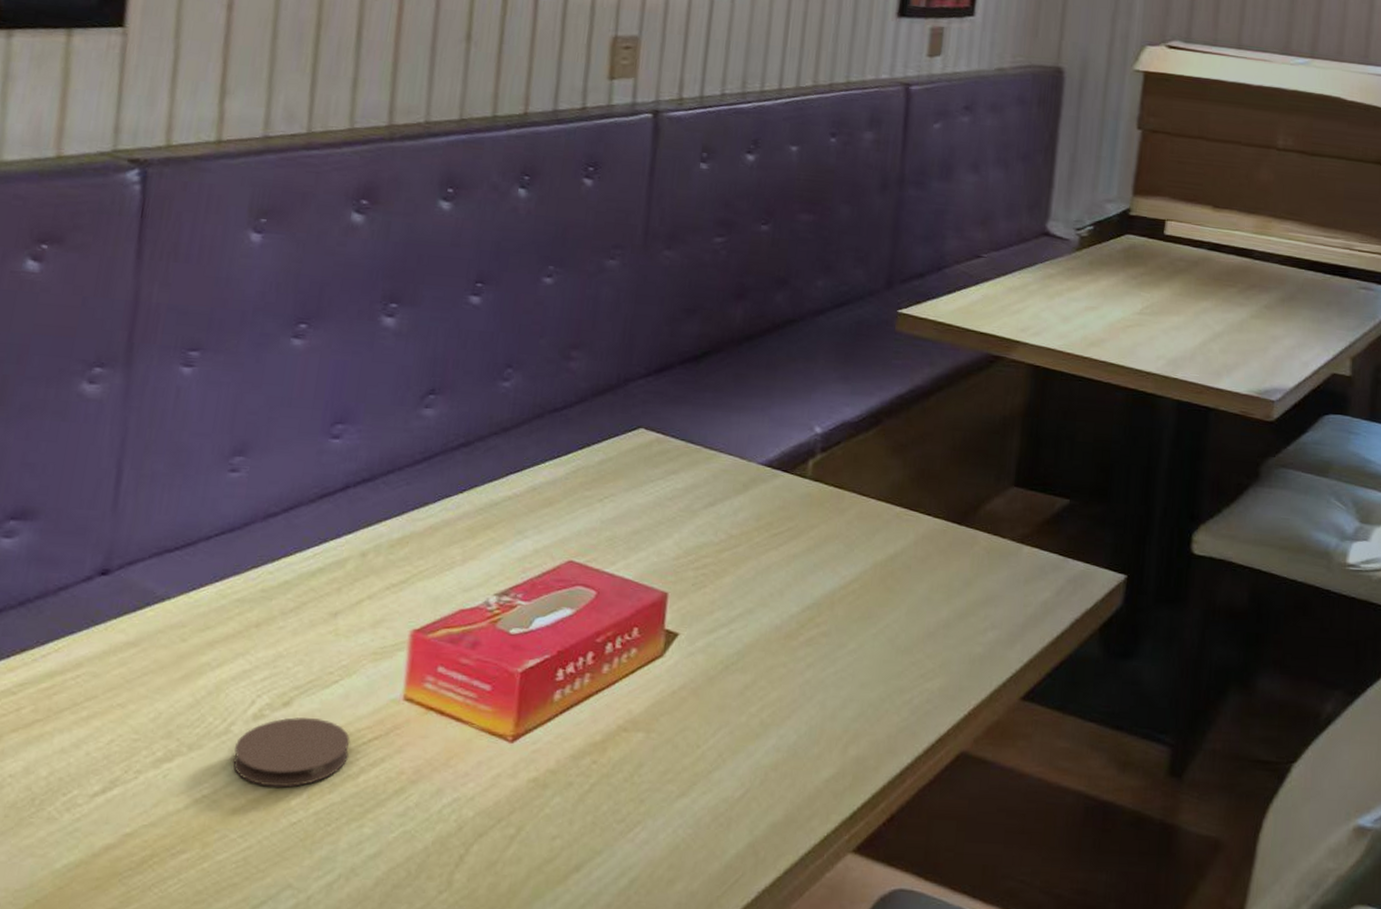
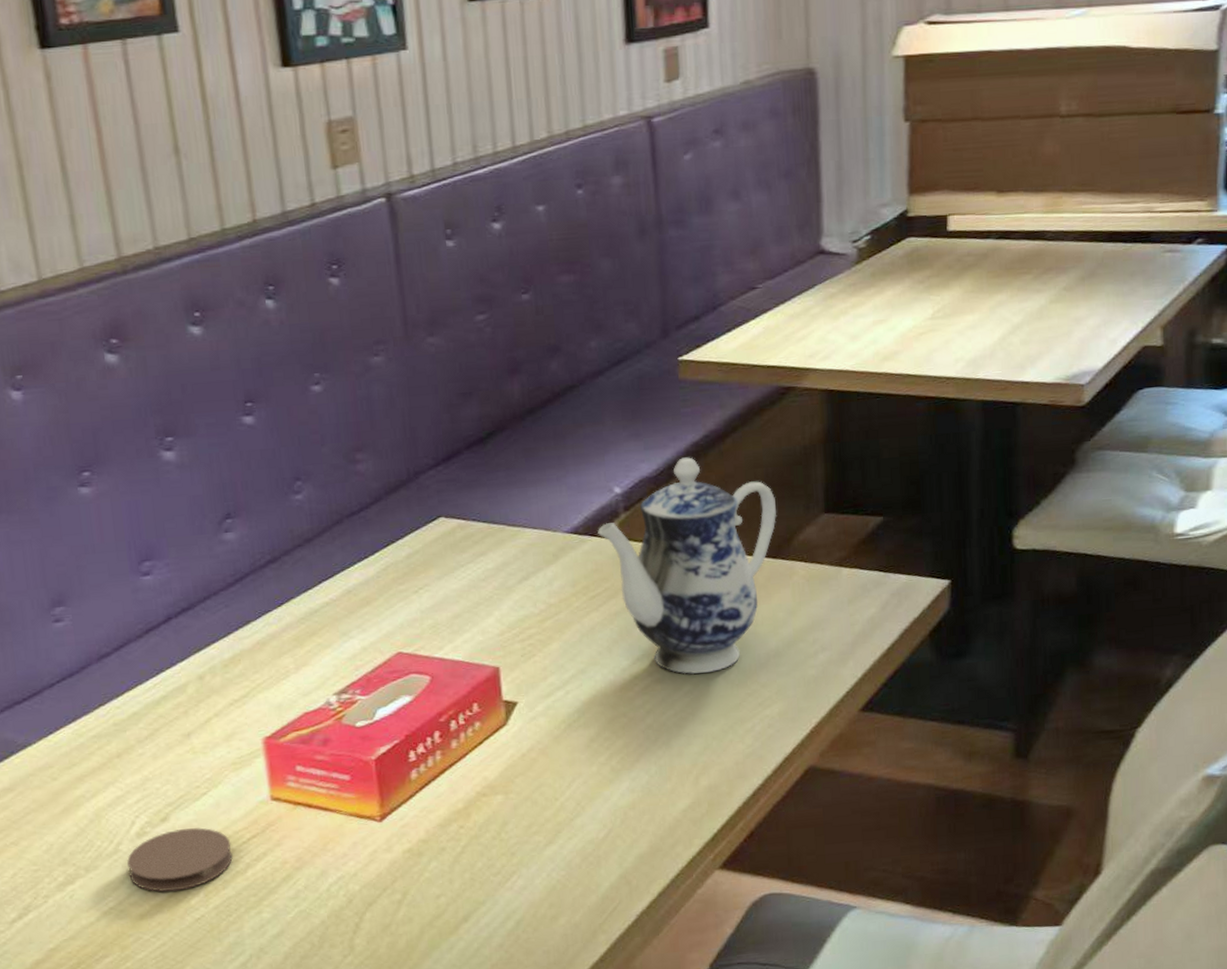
teapot: none [791,408,969,633] -> present [598,457,777,675]

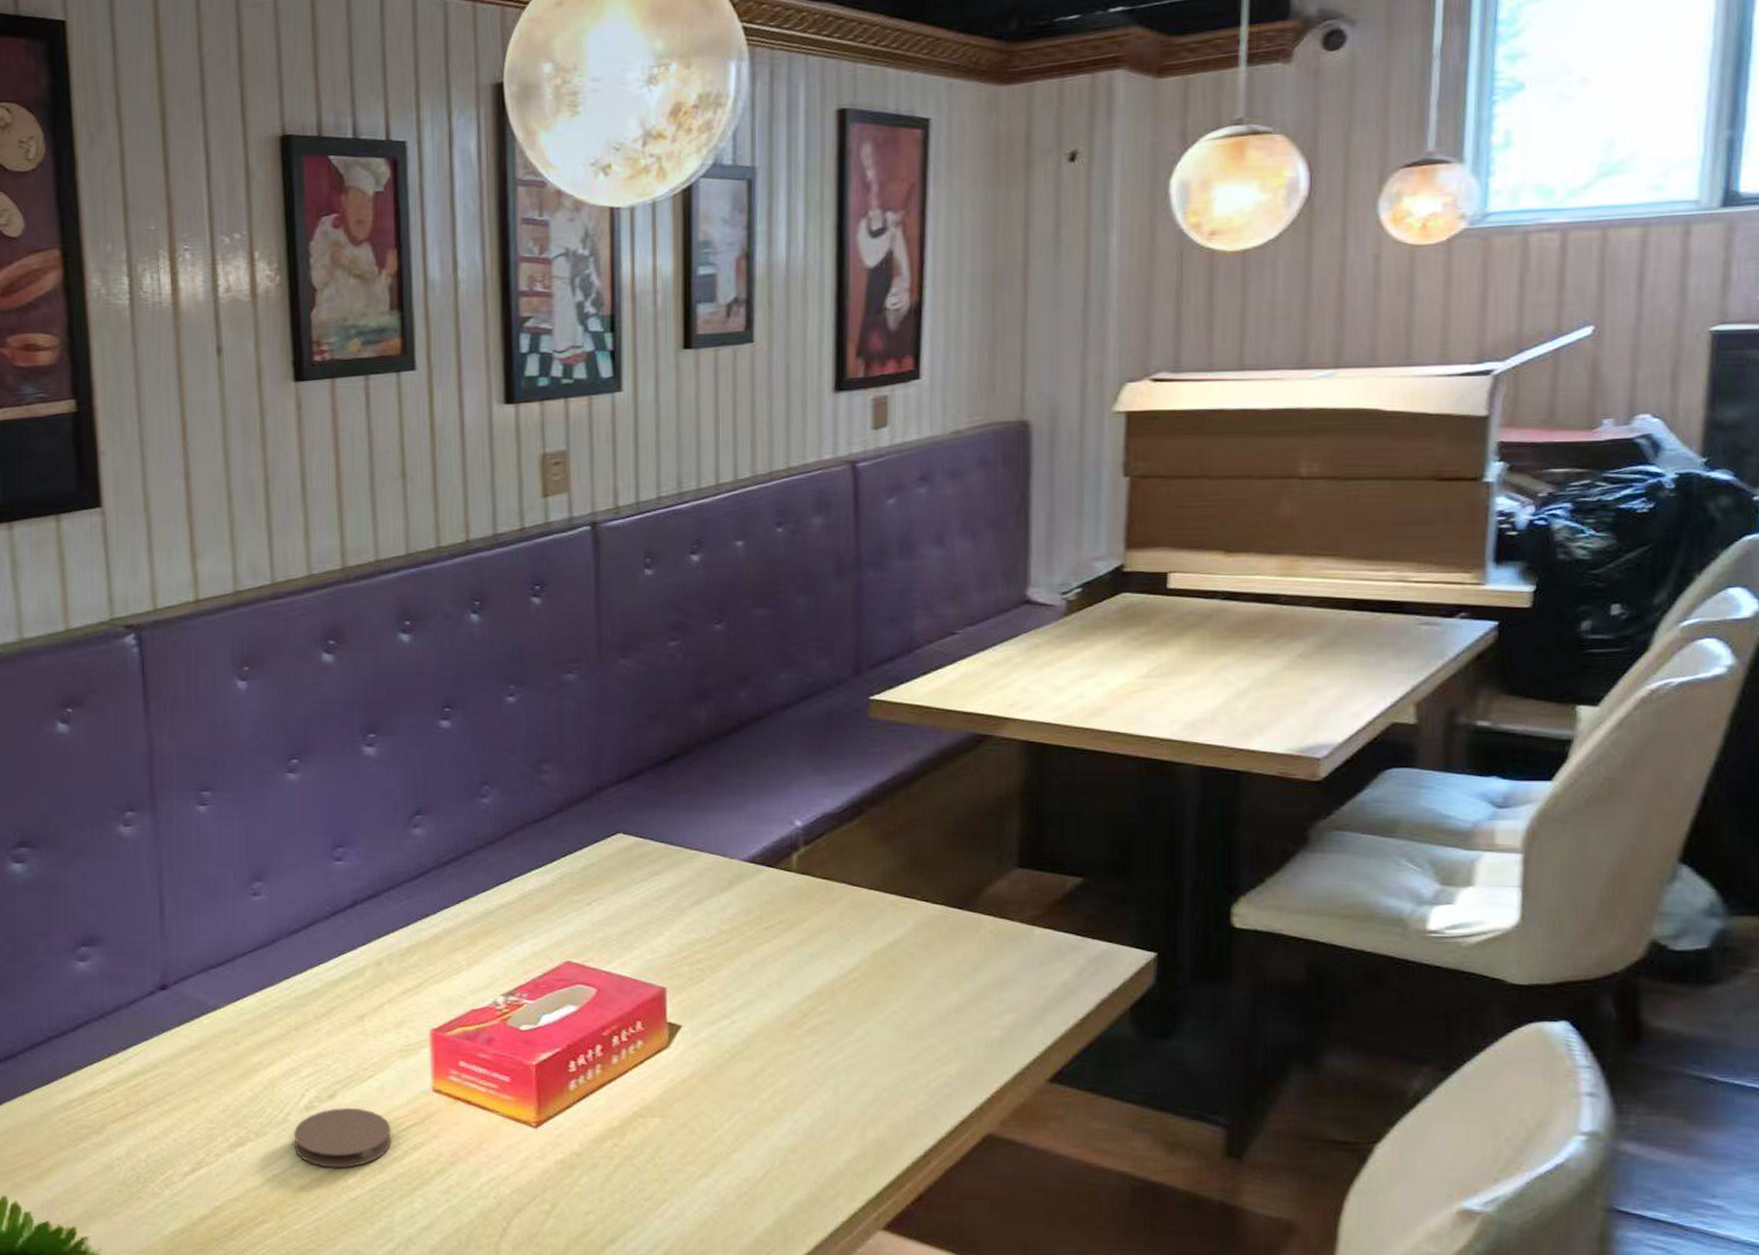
teapot: present [598,457,777,675] -> none [775,797,966,1020]

